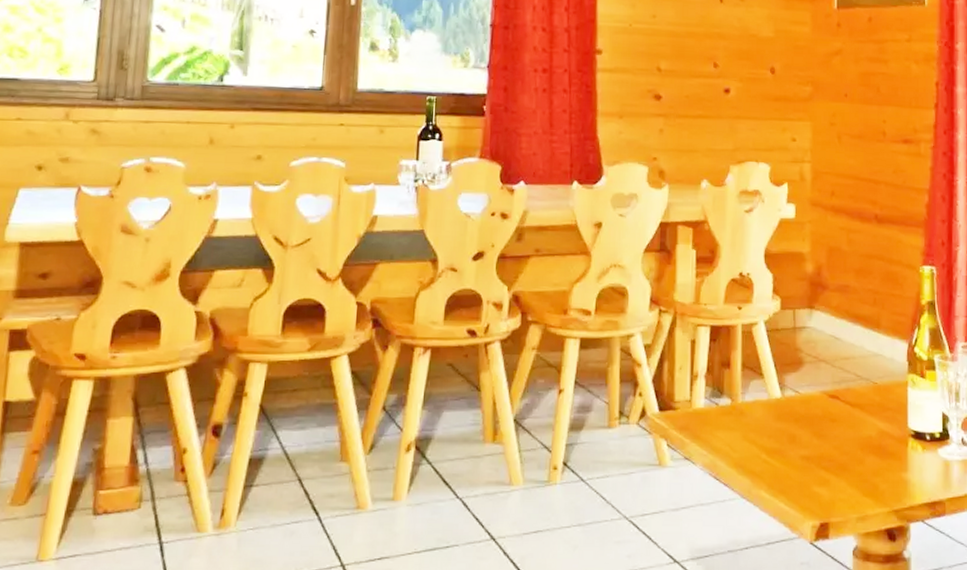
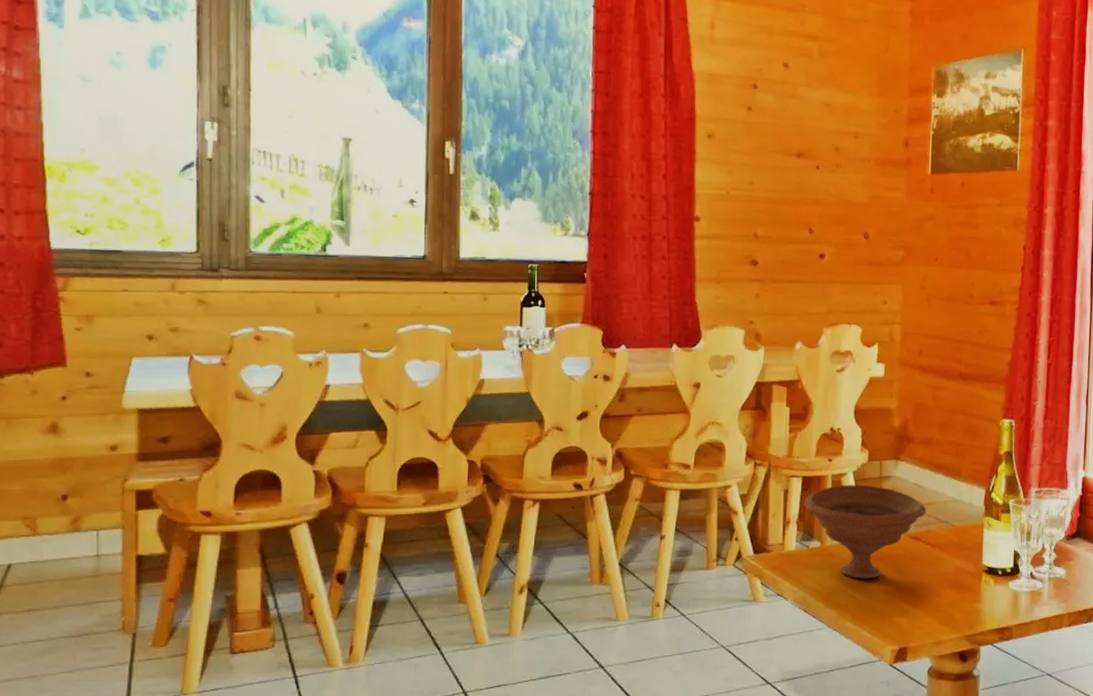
bowl: none [713,335,845,443] -> present [804,484,927,579]

